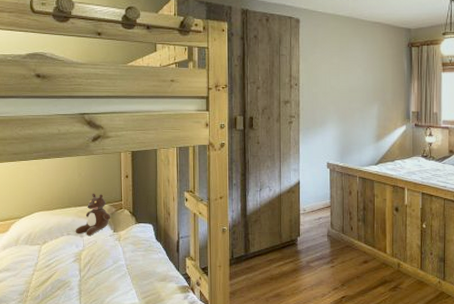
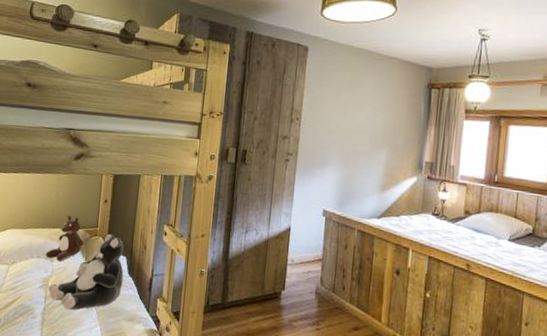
plush toy: none [82,205,152,279] -> present [48,233,124,311]

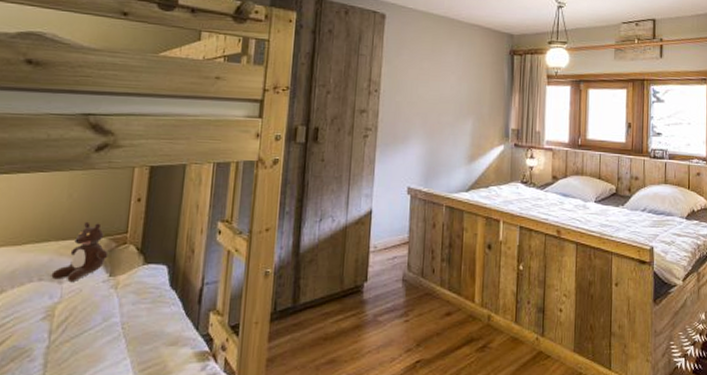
plush toy: present [48,233,124,311] -> none [54,239,164,344]

